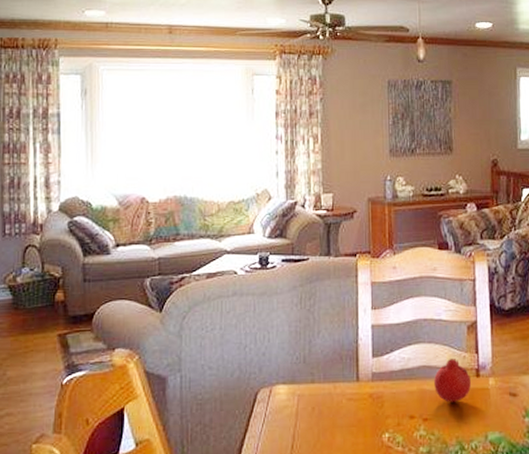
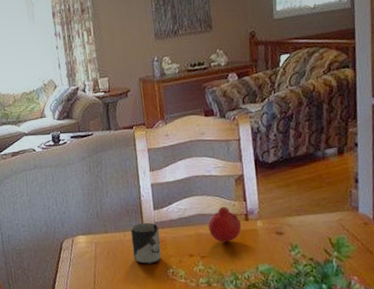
cup: none [342,372,377,426] -> present [130,222,162,264]

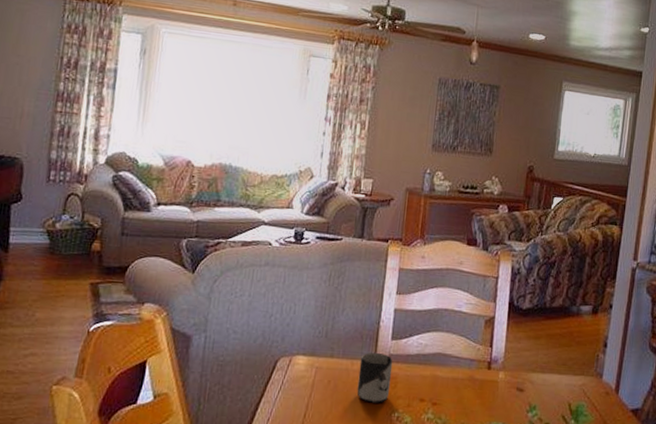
fruit: present [208,207,242,242] -> none [447,349,483,391]

